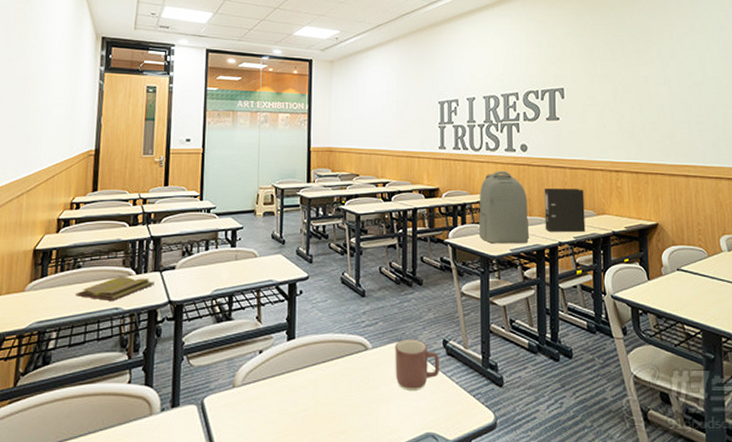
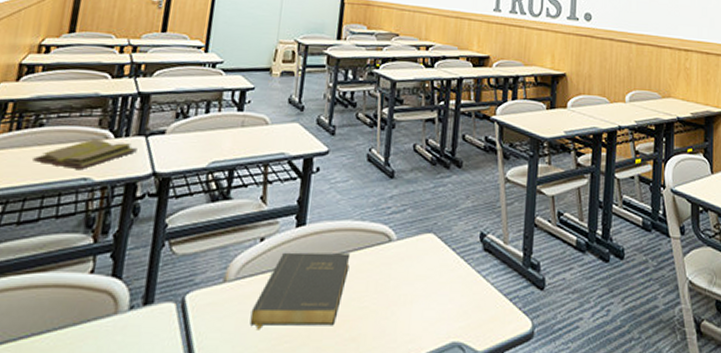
book: none [257,361,334,426] -> present [249,252,351,330]
mug: present [395,339,439,390] -> none [421,230,474,291]
backpack: present [478,170,530,243] -> none [530,40,588,125]
binder: present [544,189,586,232] -> none [604,64,650,116]

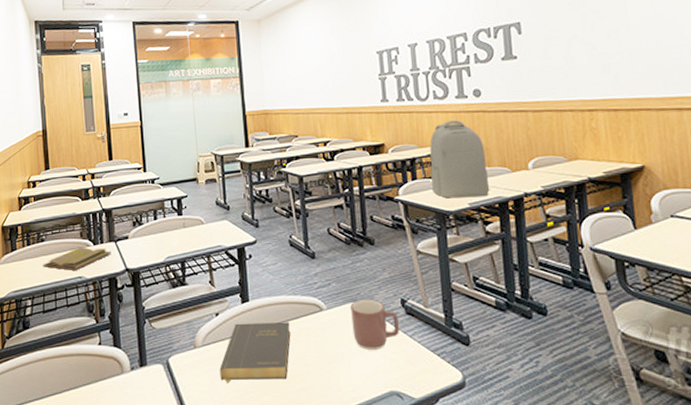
mug: none [421,230,474,291] -> present [350,299,399,350]
backpack: none [530,40,588,125] -> present [429,119,490,198]

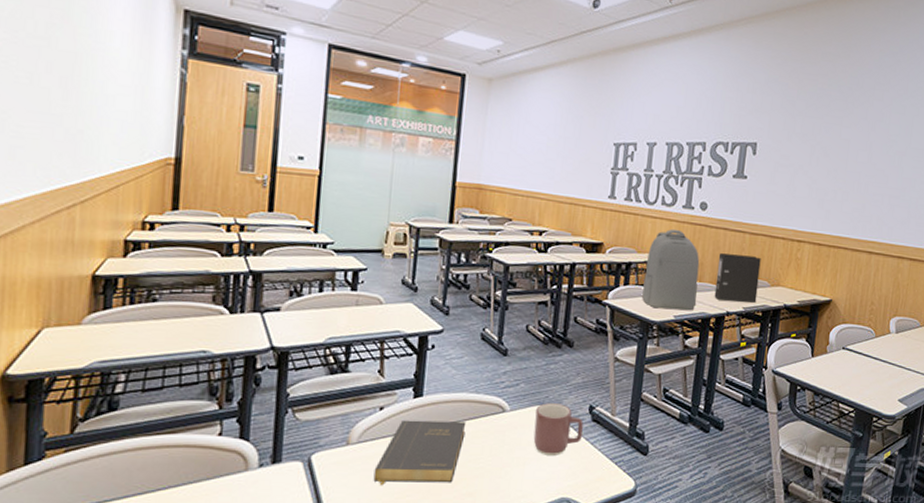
diary: present [43,247,111,270] -> none [150,314,254,342]
binder: none [503,133,556,182] -> present [714,253,761,303]

